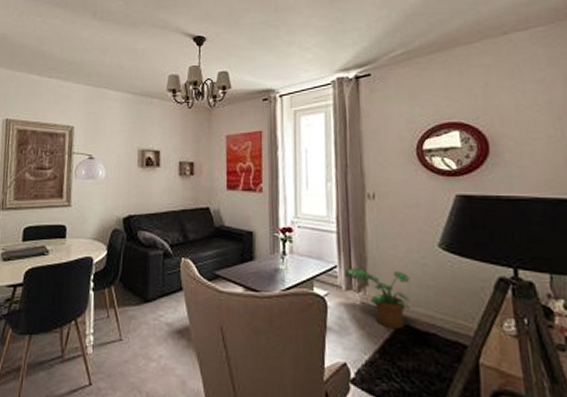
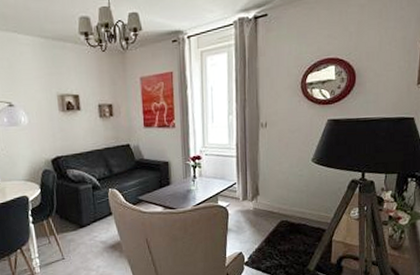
potted plant: present [344,267,411,330] -> none [241,182,290,225]

